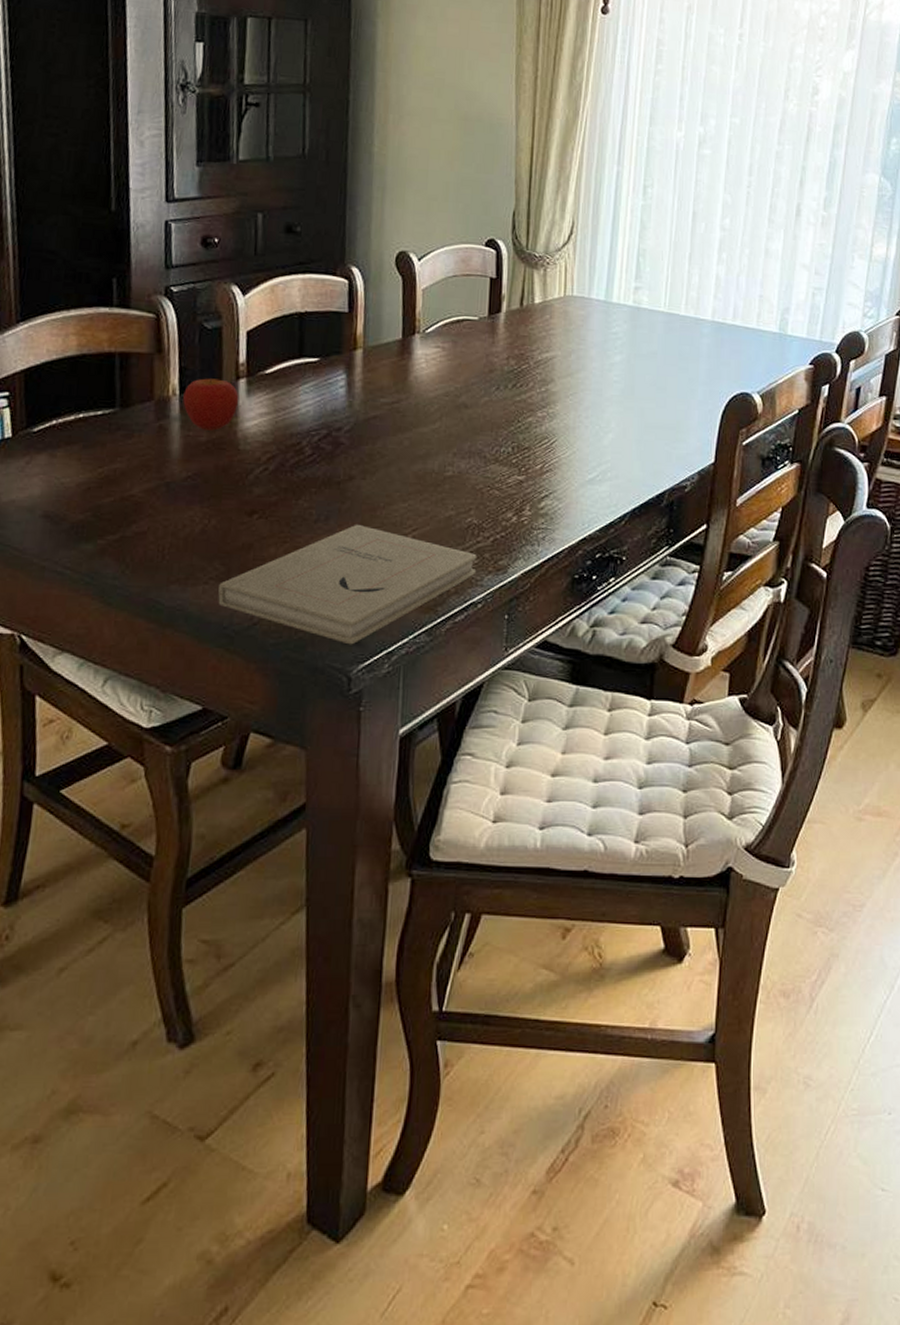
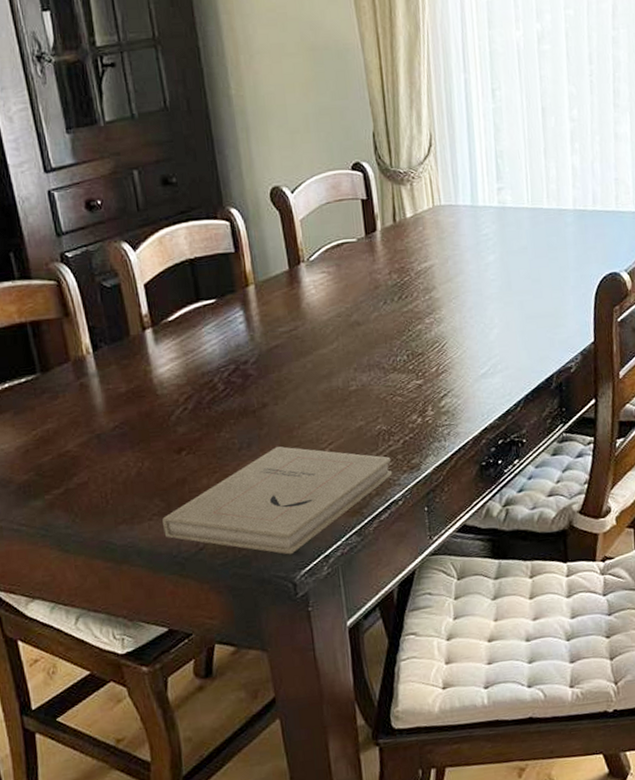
apple: present [183,378,239,431] -> none [96,332,149,382]

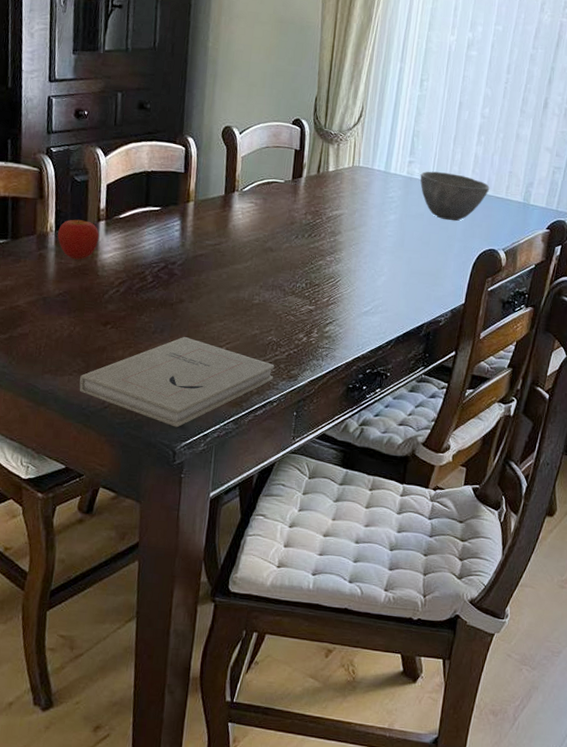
apple: none [96,332,149,382] -> present [57,219,100,260]
bowl: none [513,193,597,249] -> present [420,171,490,221]

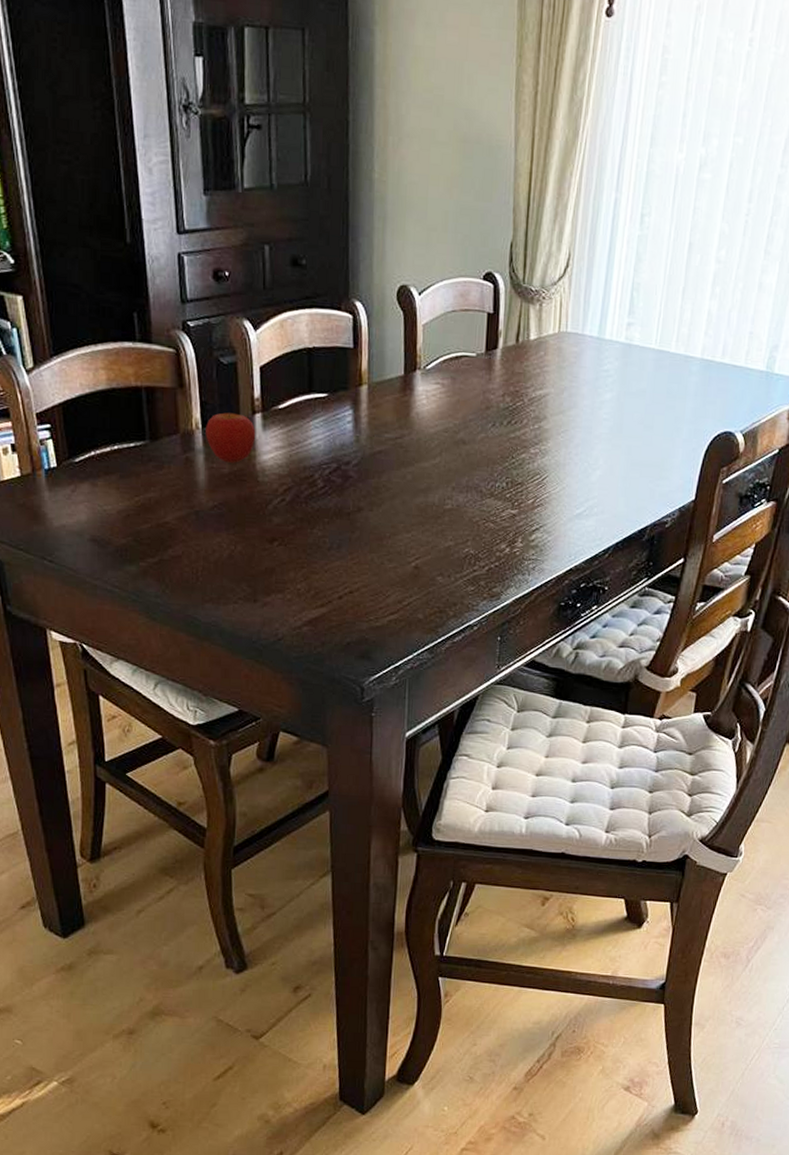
book: present [79,337,275,428] -> none [247,553,474,660]
bowl: present [420,171,490,221] -> none [641,335,726,398]

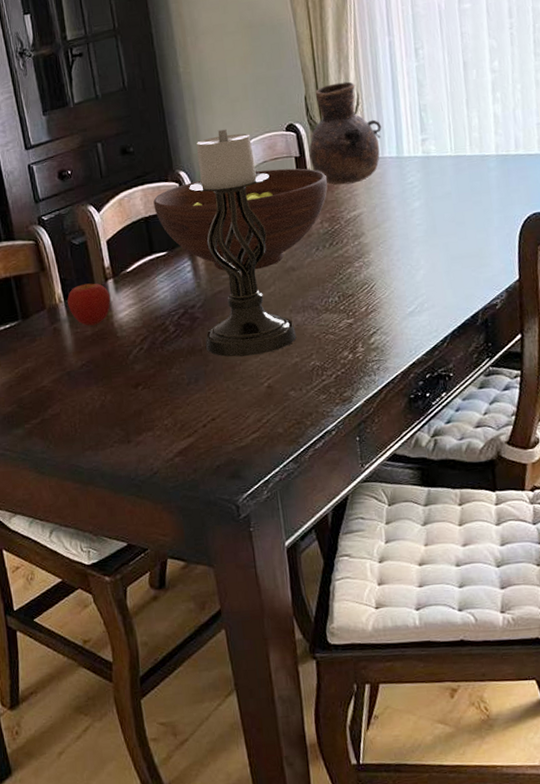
fruit bowl: none [320,317,518,435] -> present [153,168,328,271]
candle holder: none [355,261,456,531] -> present [189,129,297,357]
vase: none [503,234,589,358] -> present [309,81,382,185]

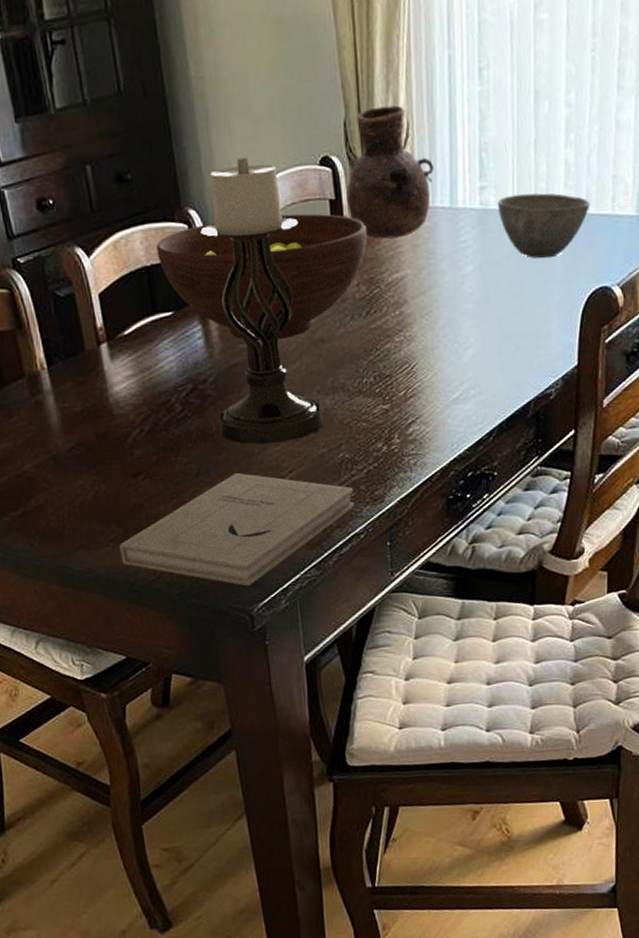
apple: present [67,283,111,326] -> none [51,347,105,400]
book: none [122,381,326,480] -> present [119,473,355,587]
bowl: none [437,140,519,193] -> present [497,193,590,259]

